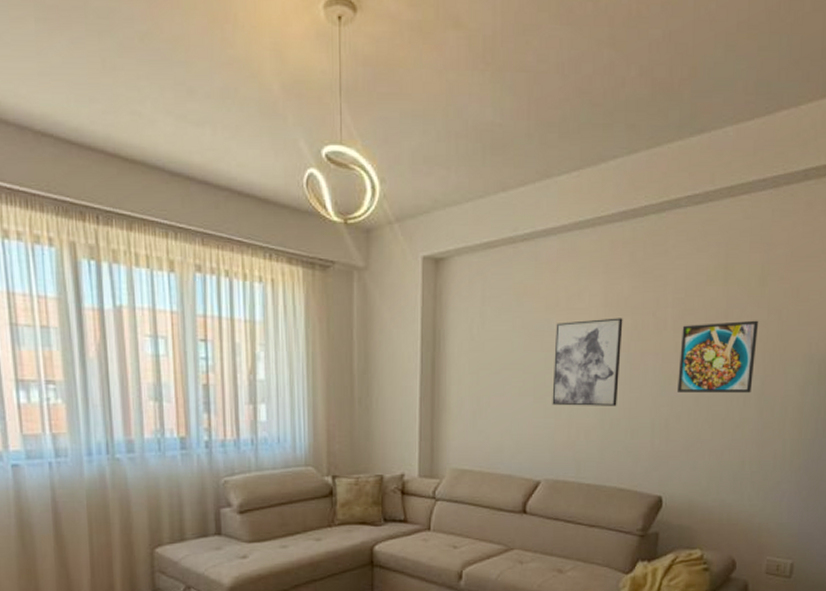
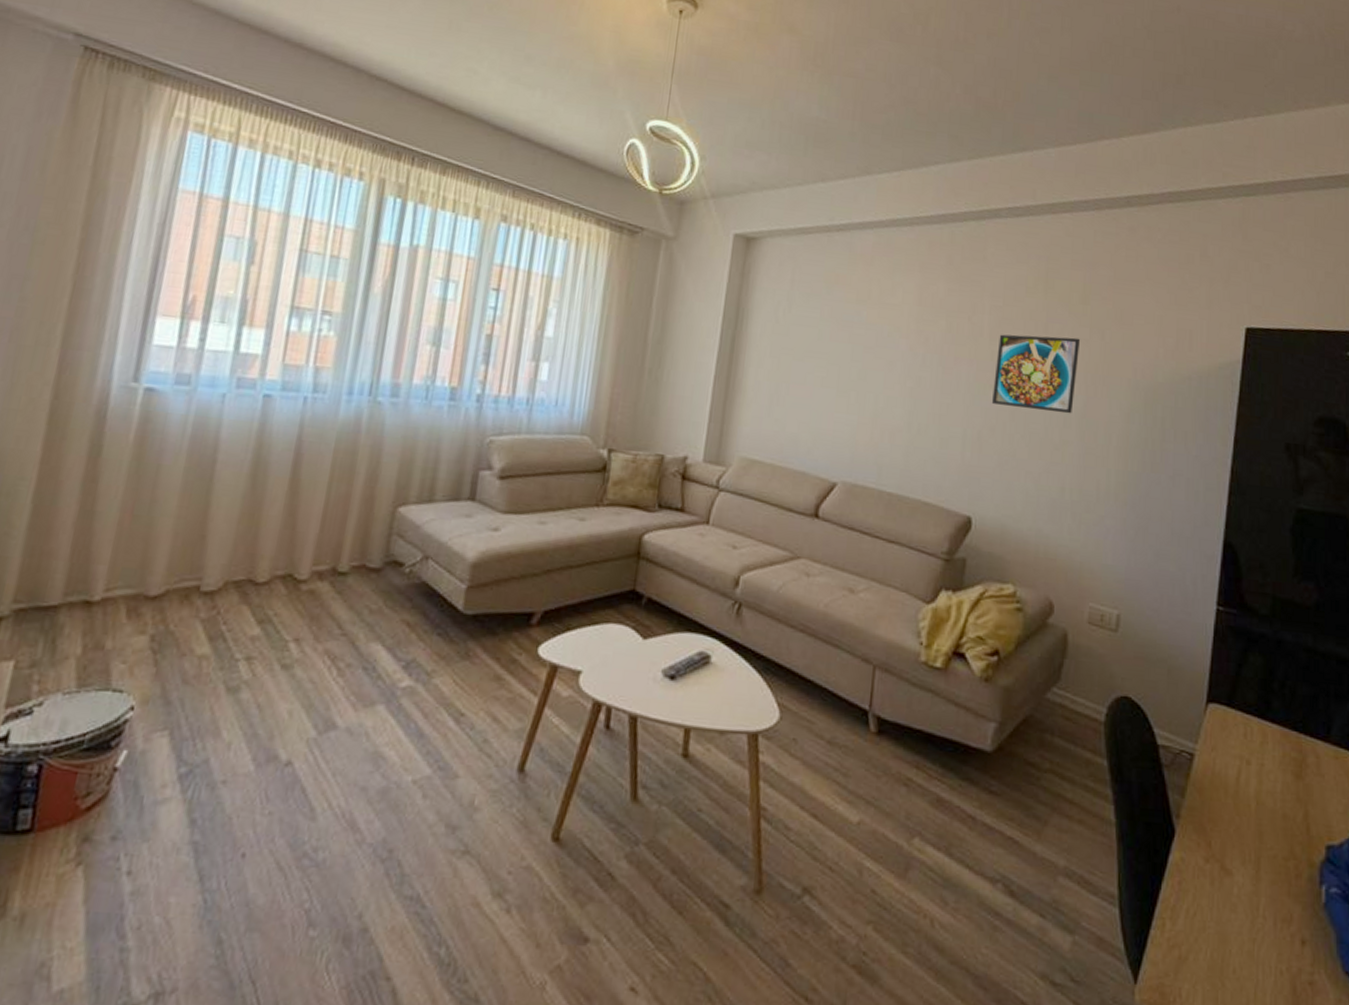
wall art: present [552,318,623,406] -> none [856,316,937,410]

